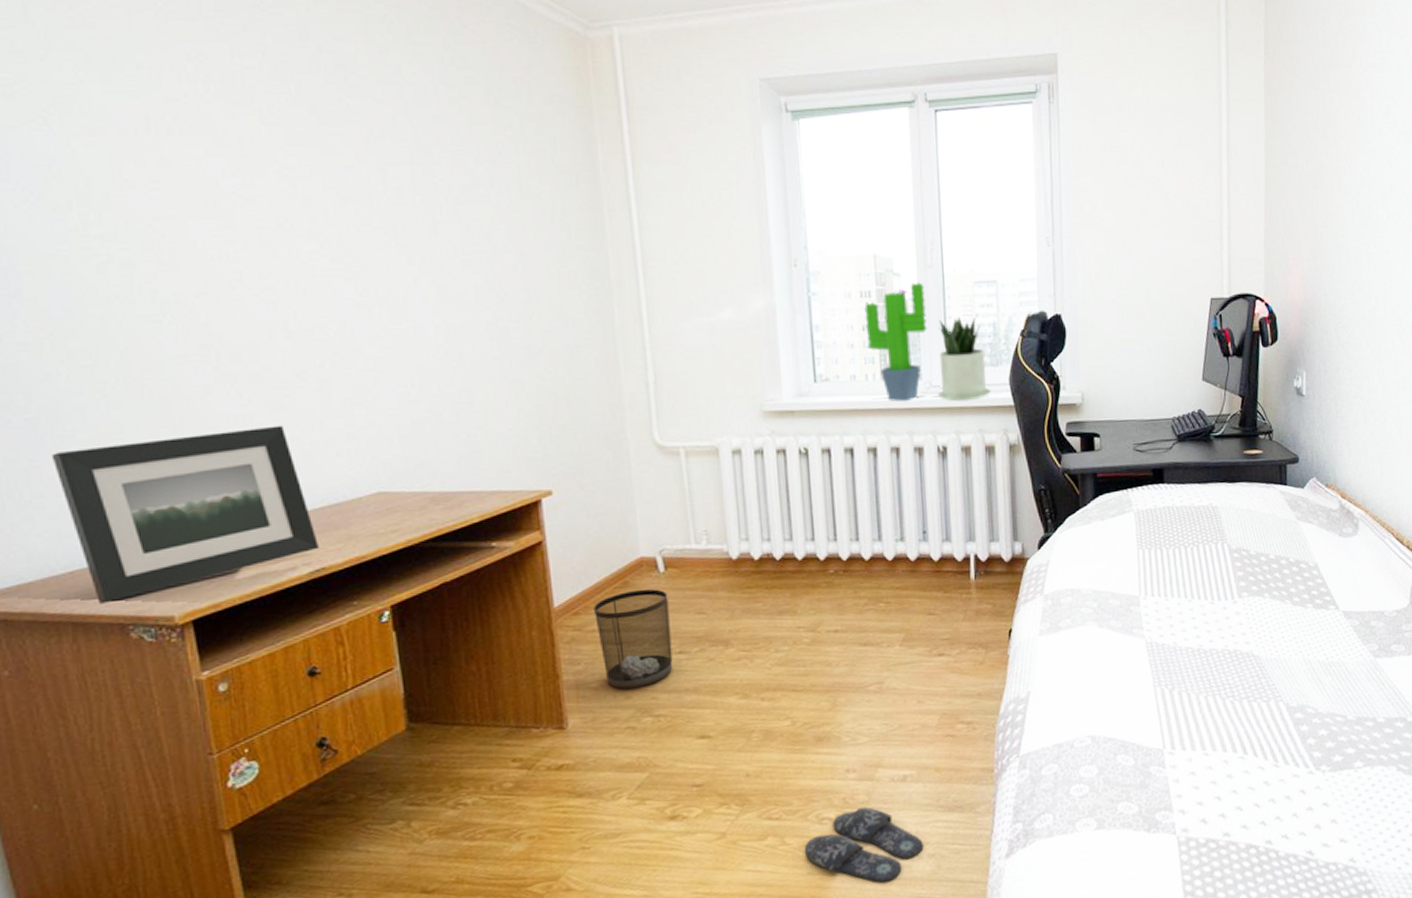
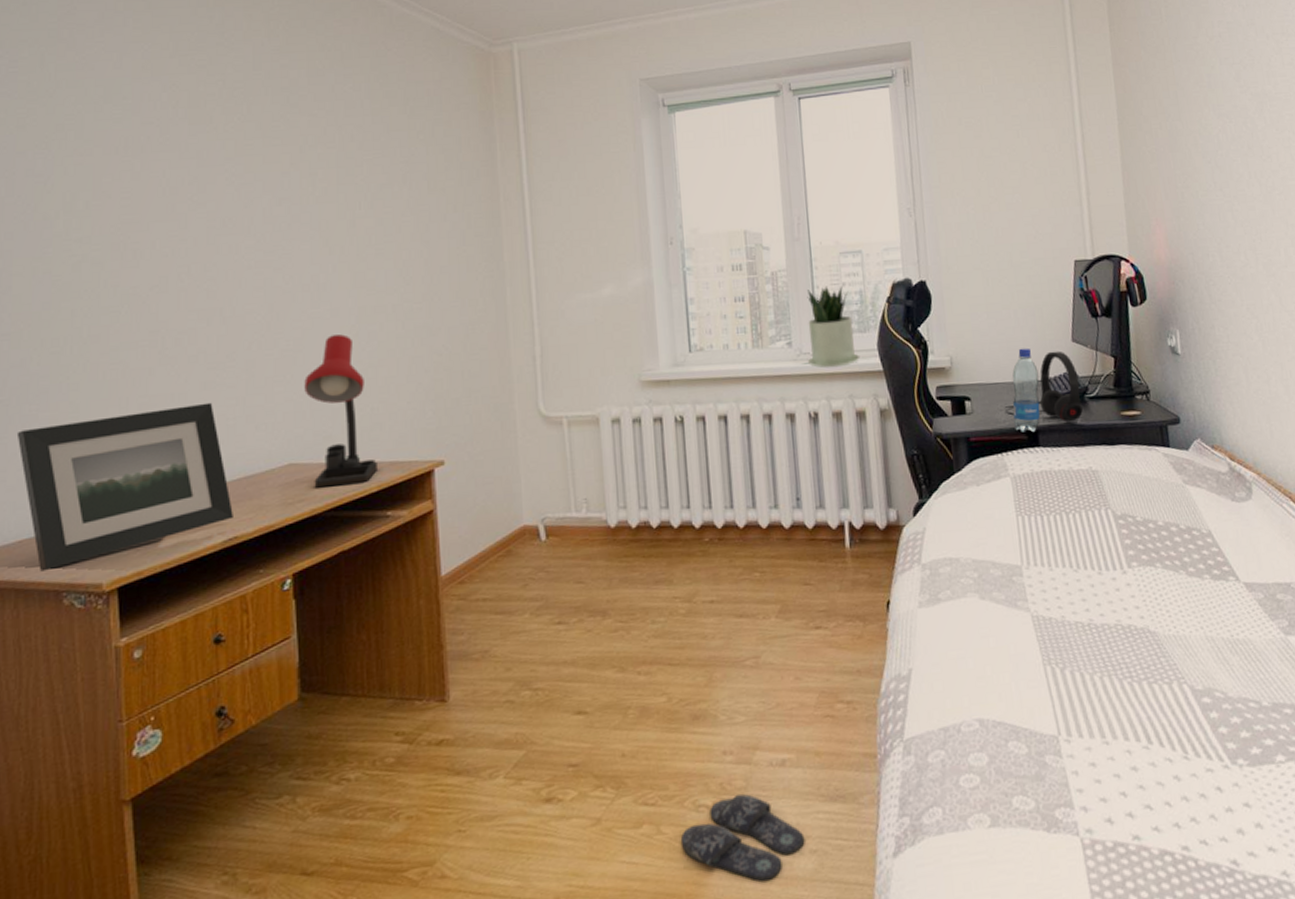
desk lamp: none [389,354,480,518] -> present [304,334,379,488]
waste bin: present [592,589,673,689] -> none [477,557,552,661]
cactus: present [864,282,927,402] -> none [736,255,796,370]
bottle: none [1140,385,1168,470] -> present [1012,347,1041,433]
headphones: none [1166,389,1209,460] -> present [1039,350,1084,423]

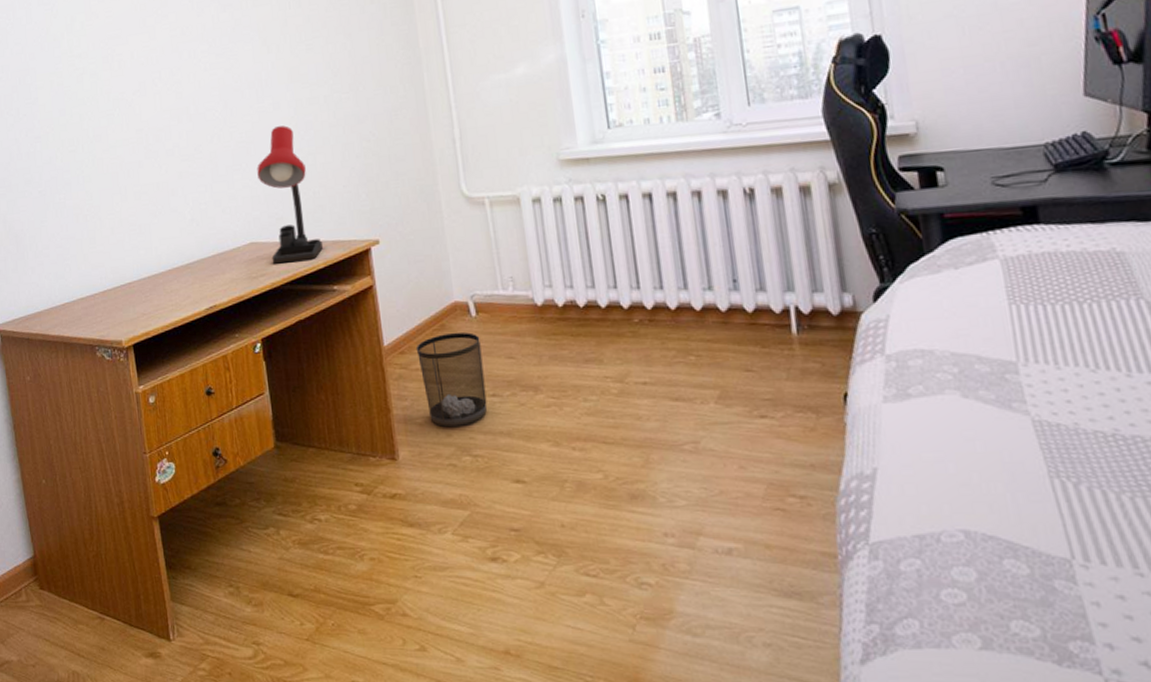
picture frame: present [16,402,233,572] -> none [52,189,212,329]
waste bin: none [477,557,552,661] -> present [415,332,488,427]
slippers: present [681,794,805,881] -> none [625,577,758,666]
planter: present [807,286,861,369] -> none [736,48,802,140]
bottle: present [1012,347,1041,433] -> none [999,106,1040,207]
headphones: present [1039,350,1084,423] -> none [1038,108,1103,195]

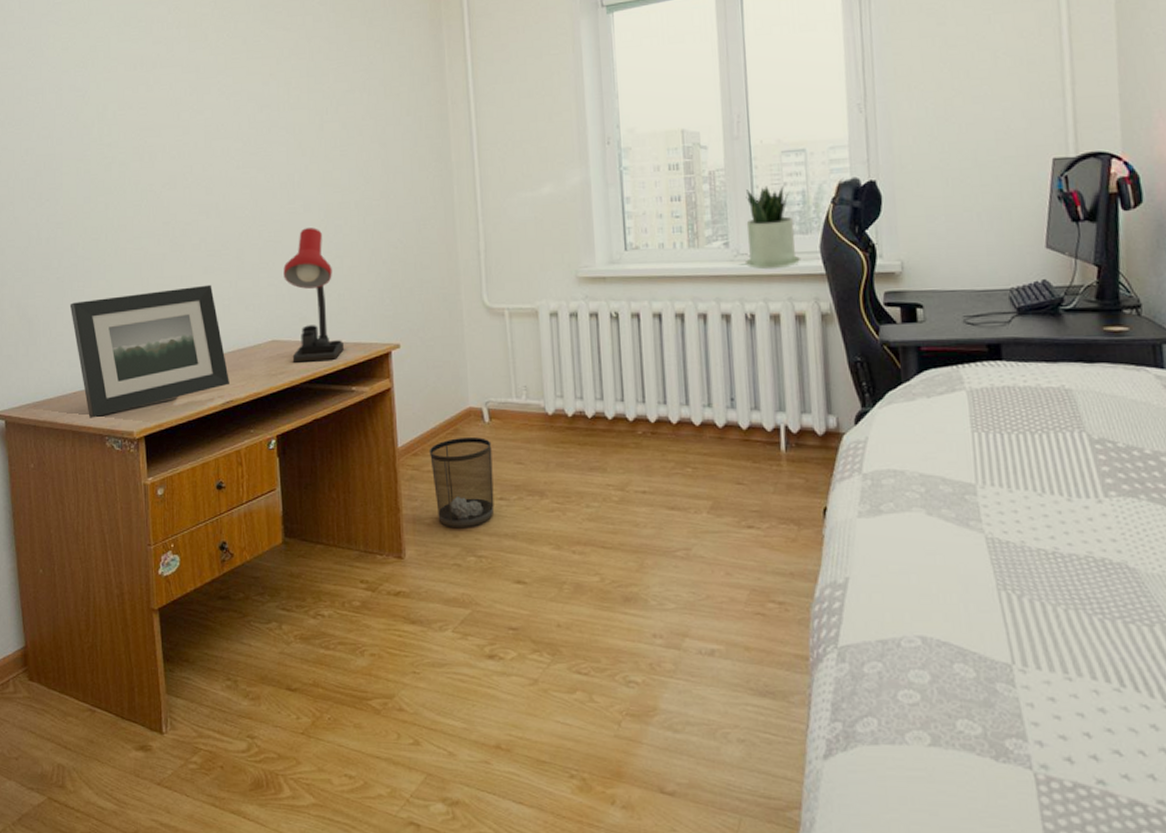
picture frame: none [52,189,212,329] -> present [69,284,229,418]
planter: none [736,48,802,140] -> present [744,185,802,270]

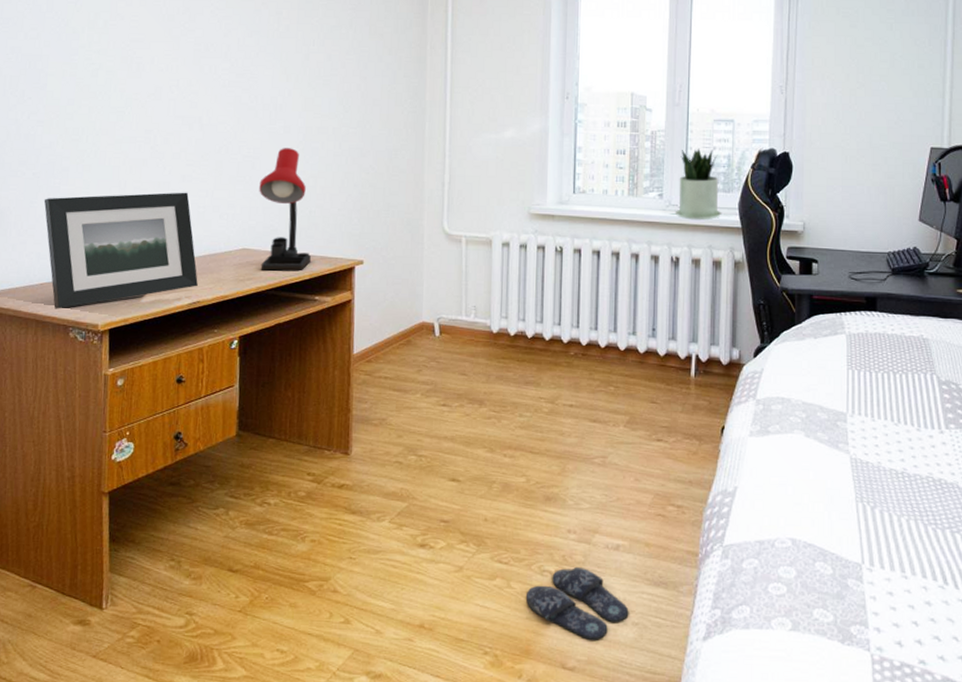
waste bin: present [429,436,494,527] -> none [381,348,440,429]
slippers: none [612,676,733,760] -> present [526,566,629,640]

